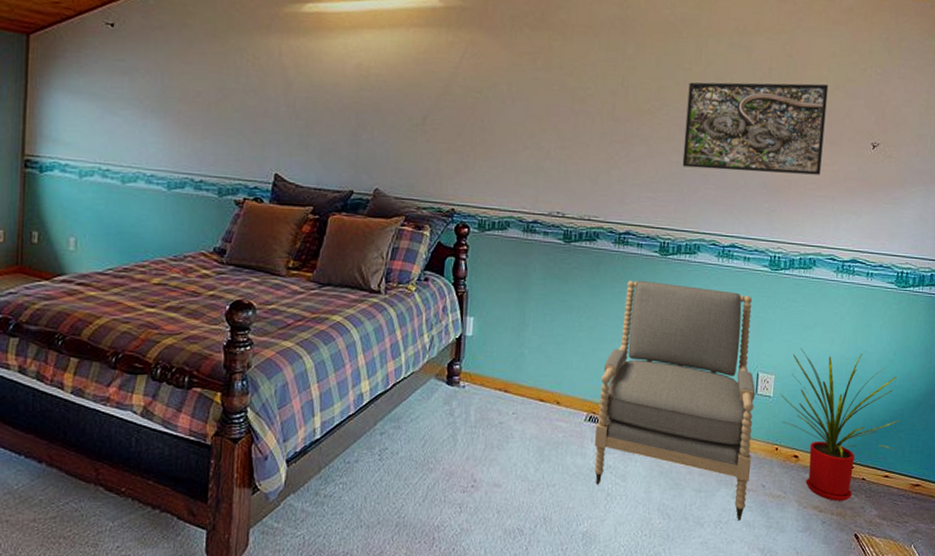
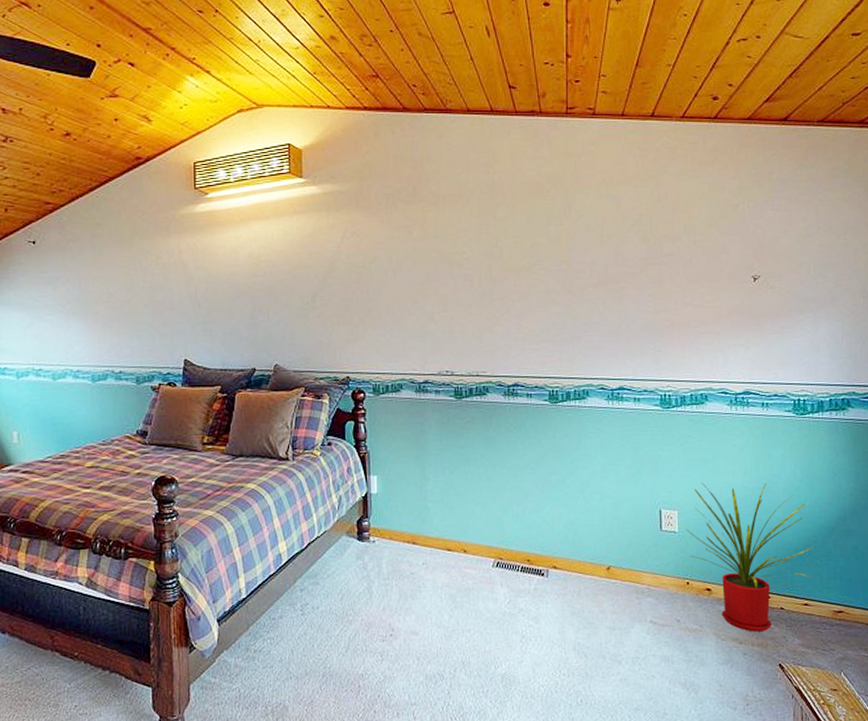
armchair: present [594,280,756,521] -> none [503,428,664,656]
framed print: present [682,82,829,175] -> none [561,223,702,317]

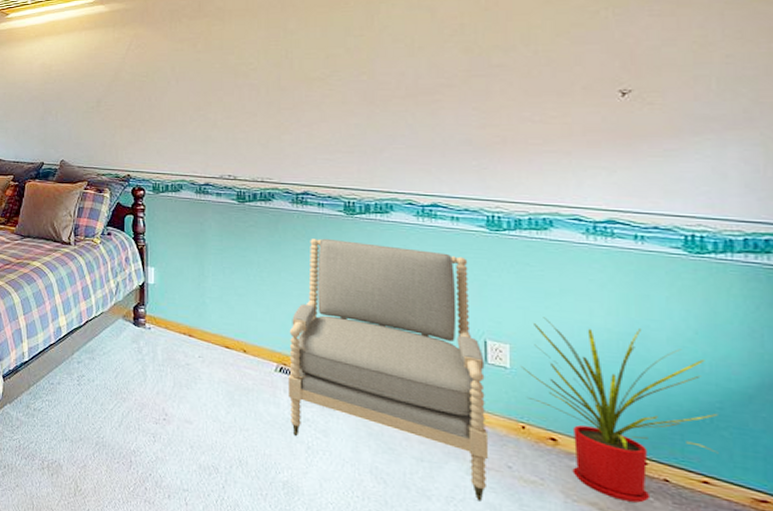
armchair: none [503,428,664,656] -> present [287,238,489,501]

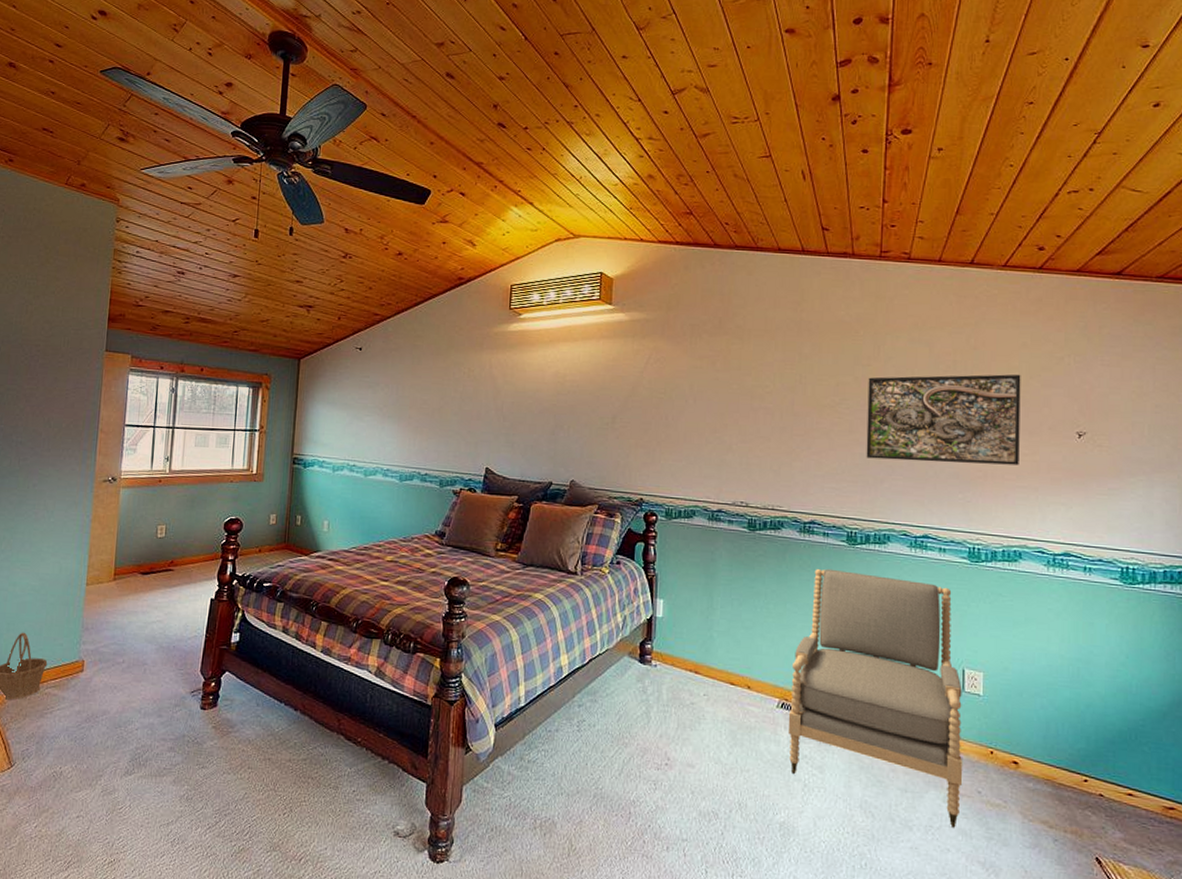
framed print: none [362,32,546,129] -> present [866,374,1021,465]
house plant: present [520,317,719,503] -> none [991,645,1141,818]

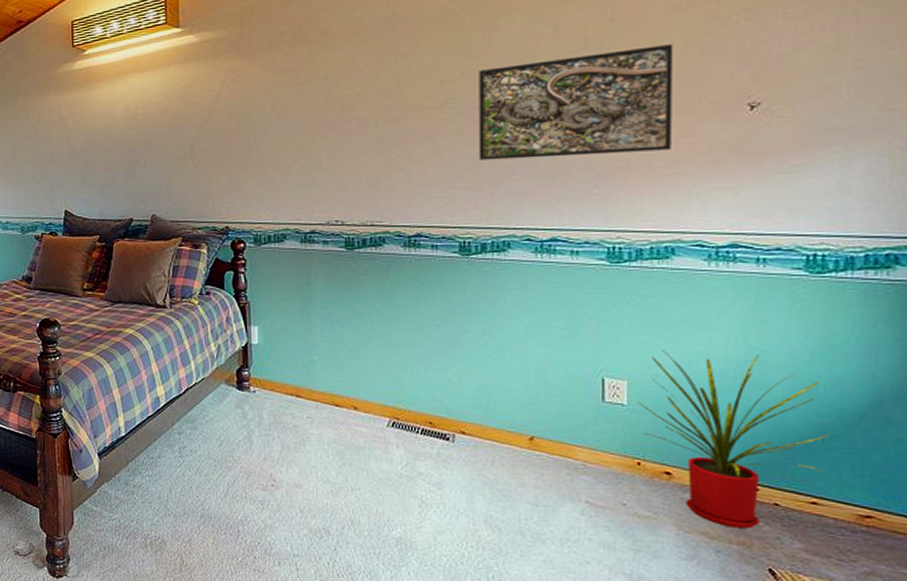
armchair: present [787,568,963,828] -> none [400,282,604,541]
house plant: none [991,645,1141,818] -> present [637,350,829,529]

